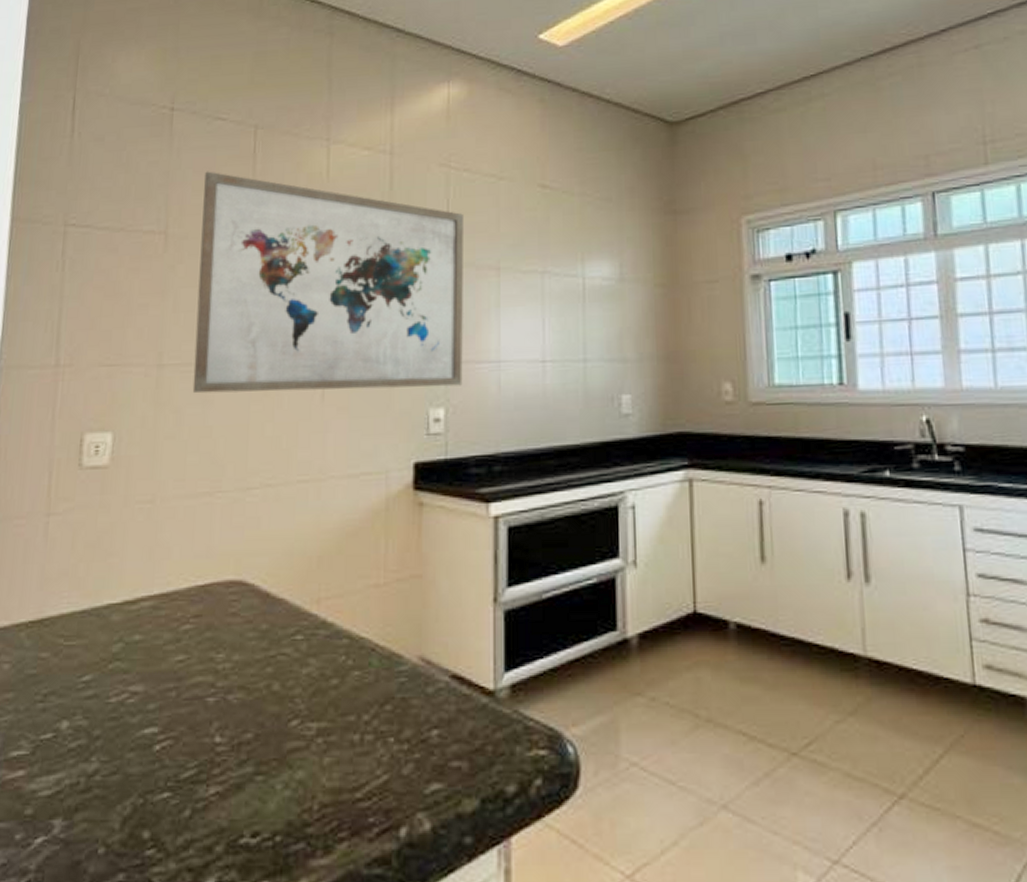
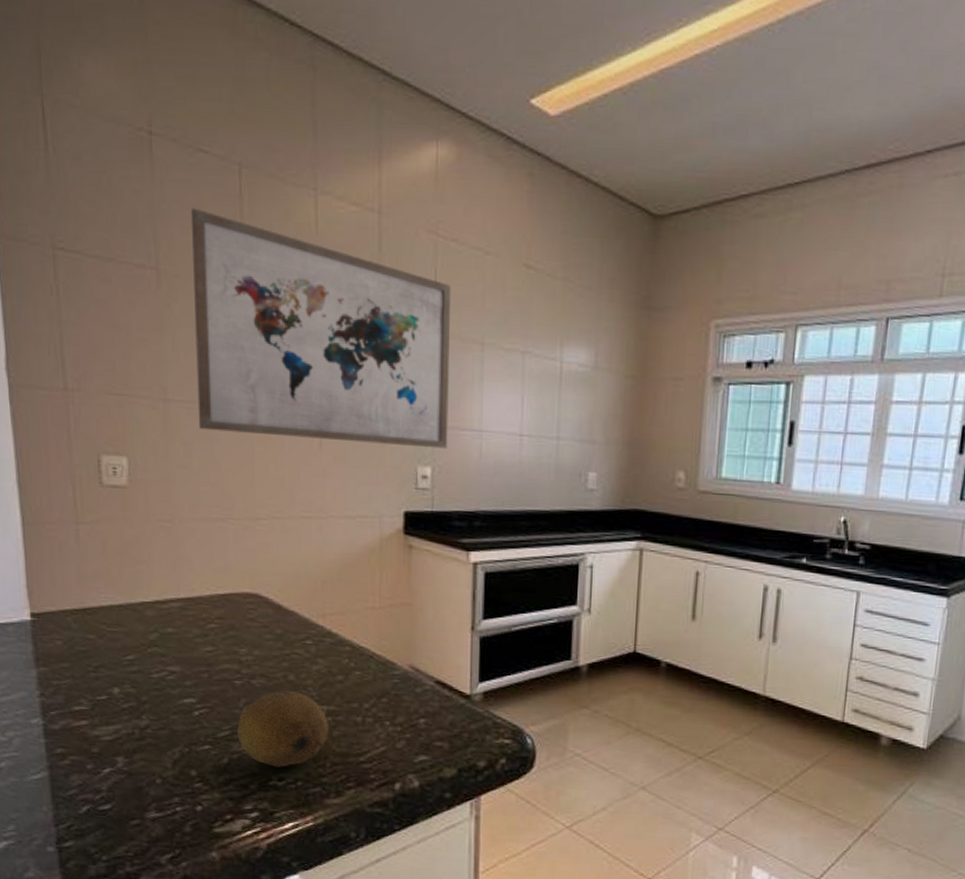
fruit: none [205,706,318,817] -> present [237,691,328,768]

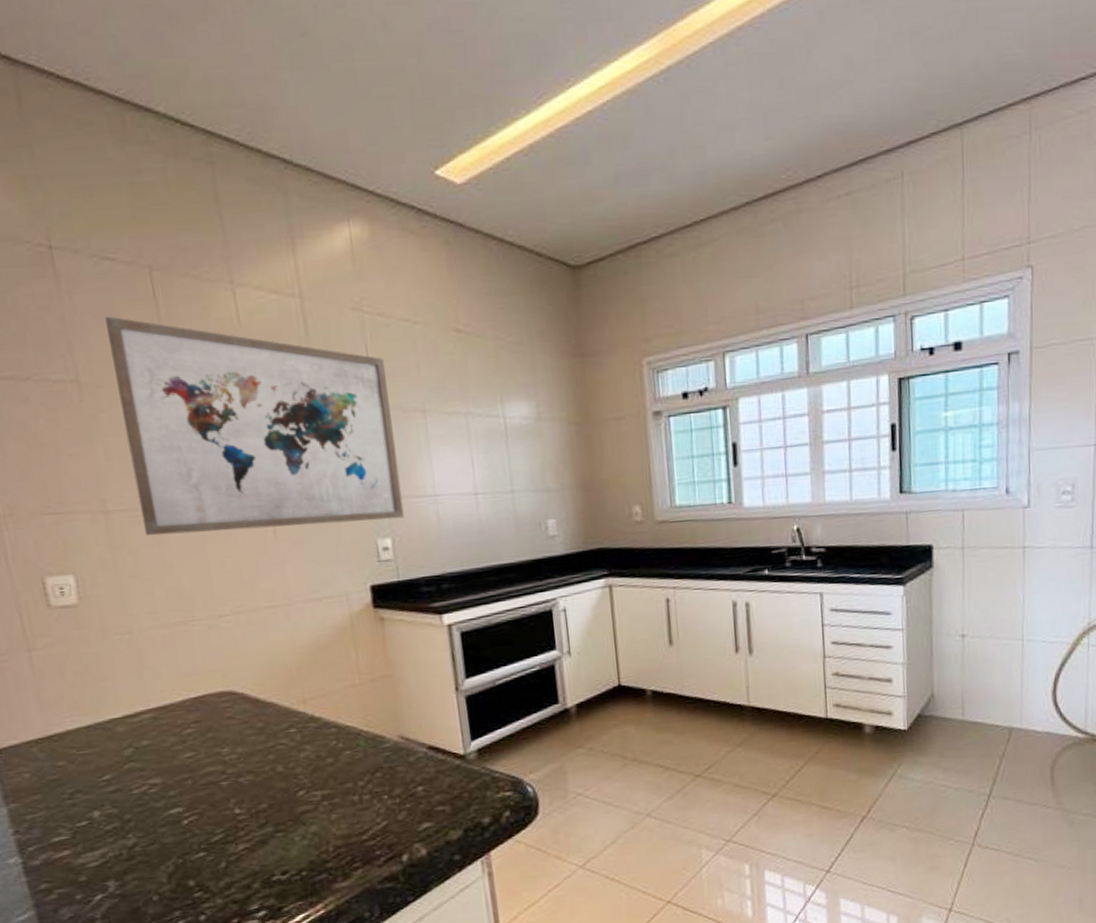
fruit: present [237,691,328,768] -> none [231,782,327,862]

